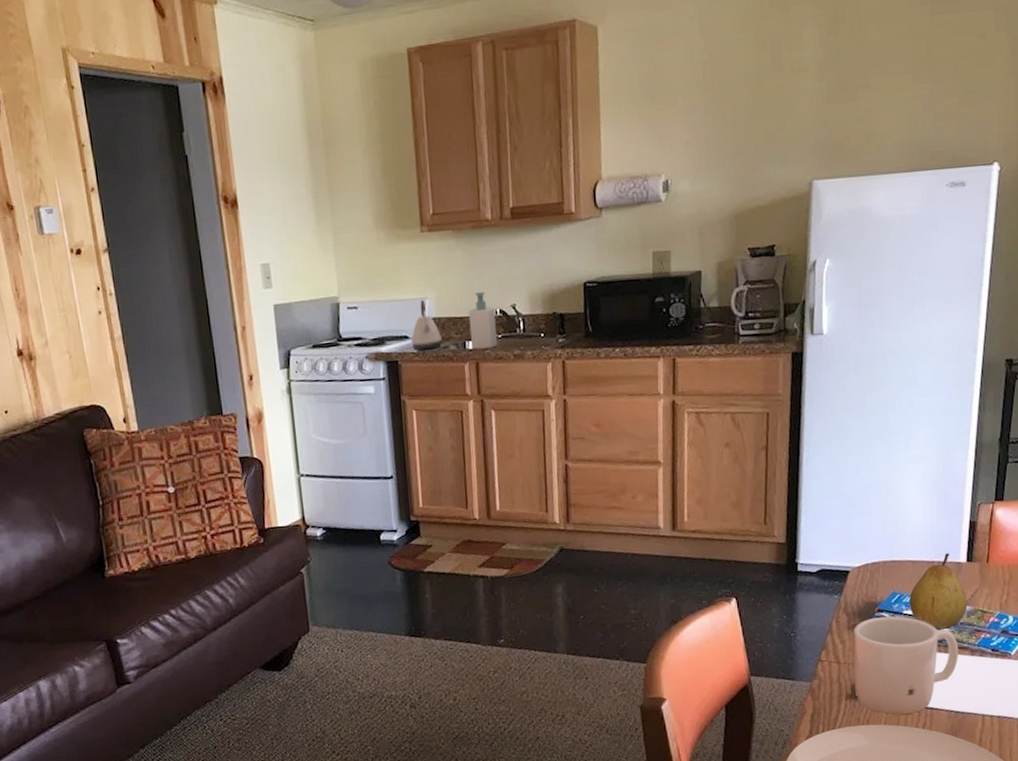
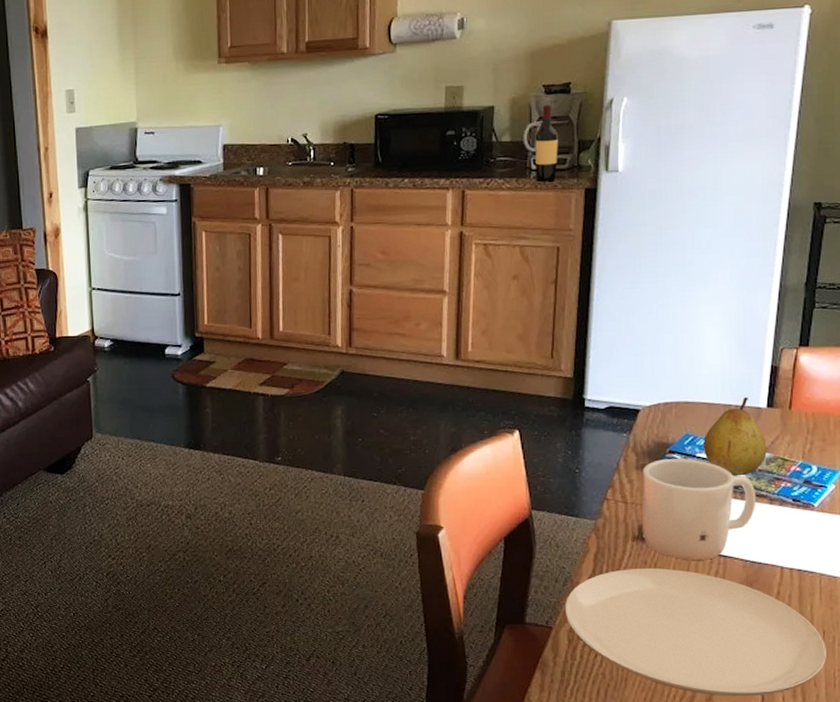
kettle: present [411,300,443,352] -> none [204,128,235,176]
soap bottle: present [468,292,497,350] -> none [260,121,287,176]
wine bottle: none [742,268,765,348] -> present [535,105,558,183]

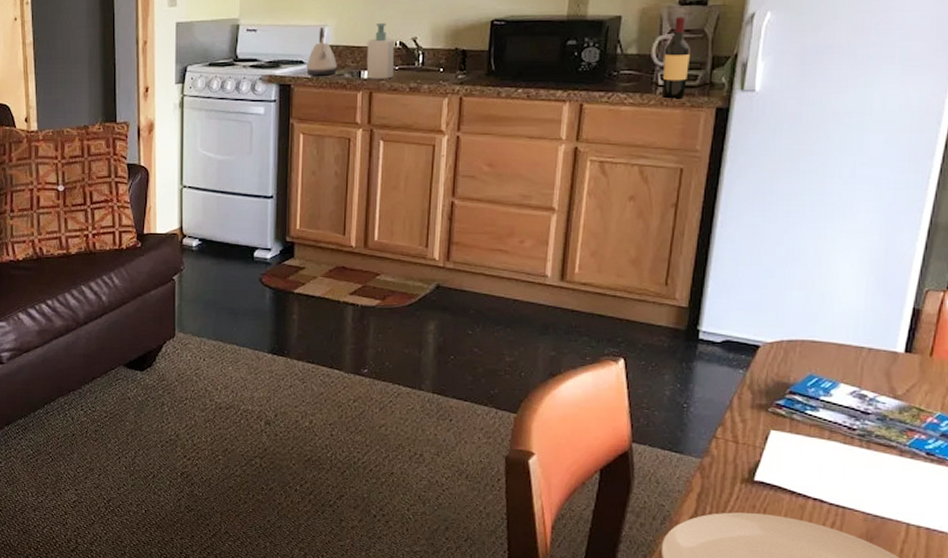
kettle: none [204,128,235,176] -> present [306,28,338,77]
soap bottle: none [260,121,287,176] -> present [366,23,394,80]
mug: present [641,458,757,560] -> none [752,400,885,510]
fruit: present [703,396,767,476] -> none [828,339,901,424]

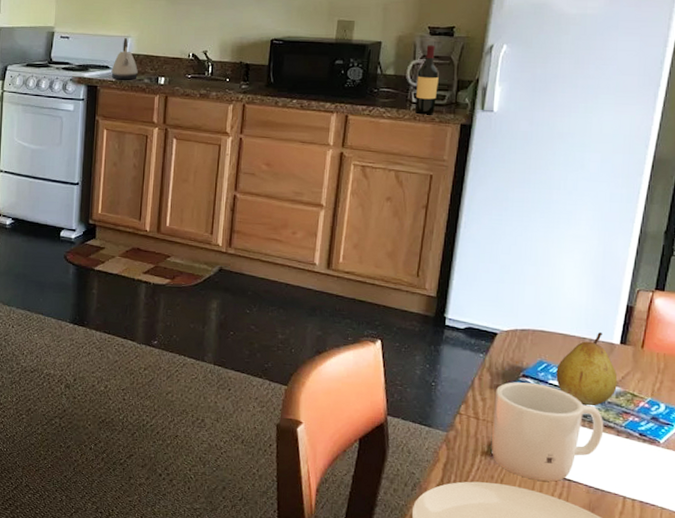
soap bottle: present [366,23,394,80] -> none [163,37,188,86]
mug: none [752,400,885,510] -> present [491,382,604,482]
fruit: none [828,339,901,424] -> present [556,331,618,406]

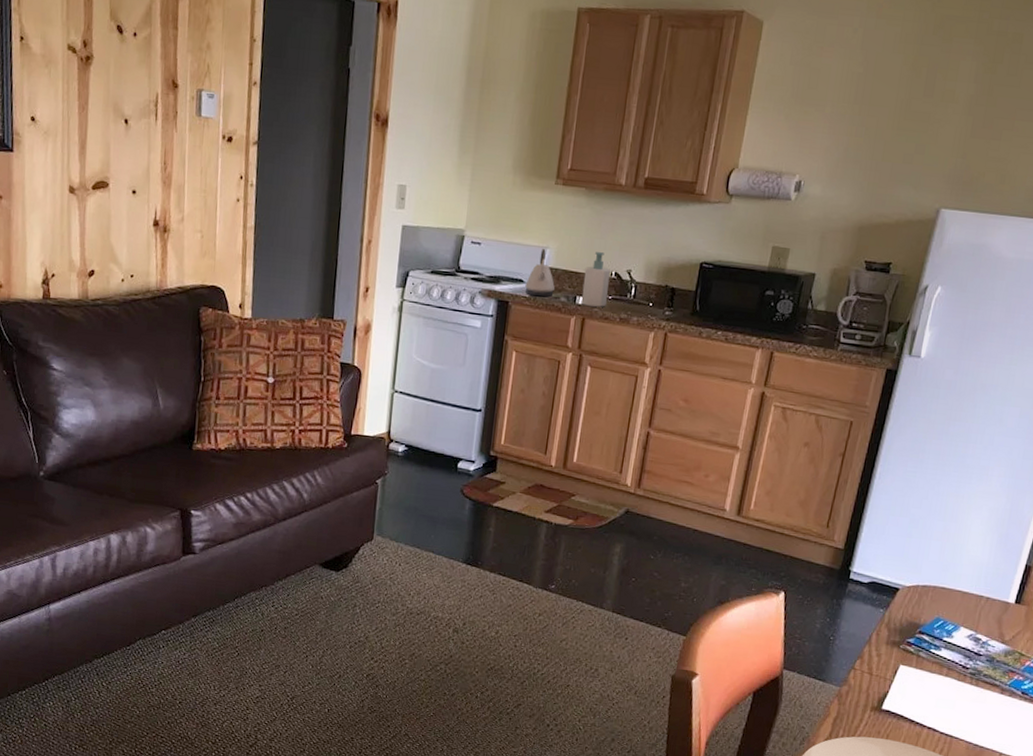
soap bottle: none [163,37,188,86] -> present [581,252,610,308]
wine bottle: present [415,45,439,115] -> none [842,281,871,357]
mug: present [491,382,604,482] -> none [881,638,991,738]
fruit: present [556,331,618,406] -> none [950,590,1009,664]

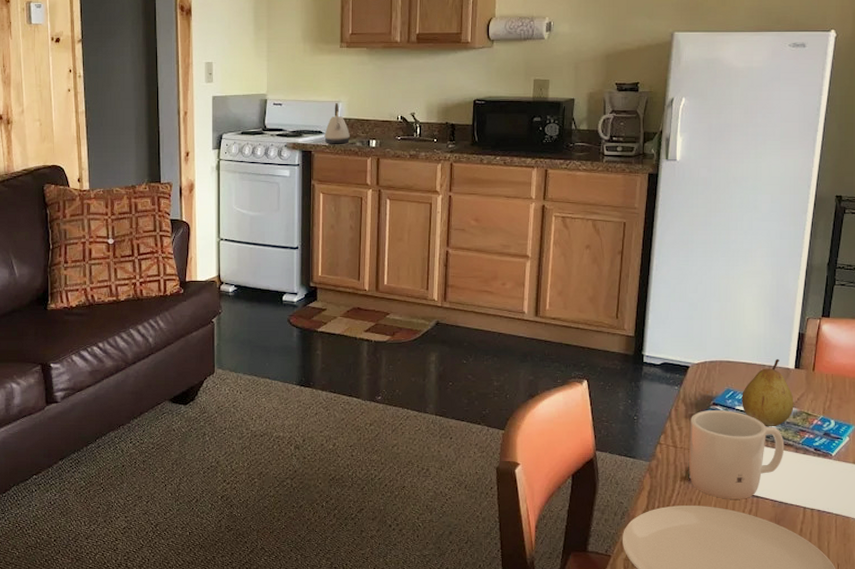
soap bottle: present [581,252,610,308] -> none [374,101,396,148]
mug: none [881,638,991,738] -> present [688,410,785,499]
fruit: none [950,590,1009,664] -> present [742,358,794,427]

